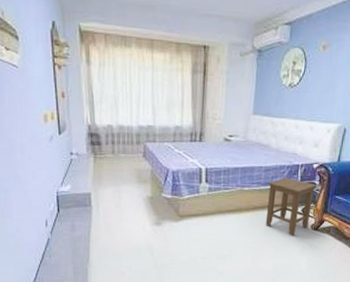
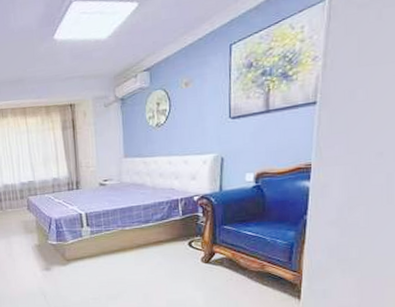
stool: present [265,177,316,236] -> none [148,213,200,271]

